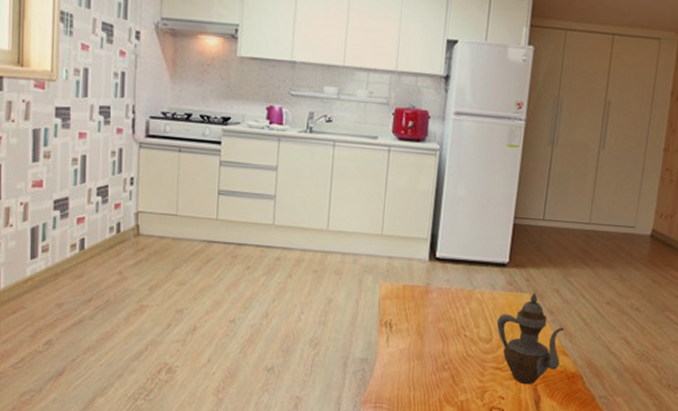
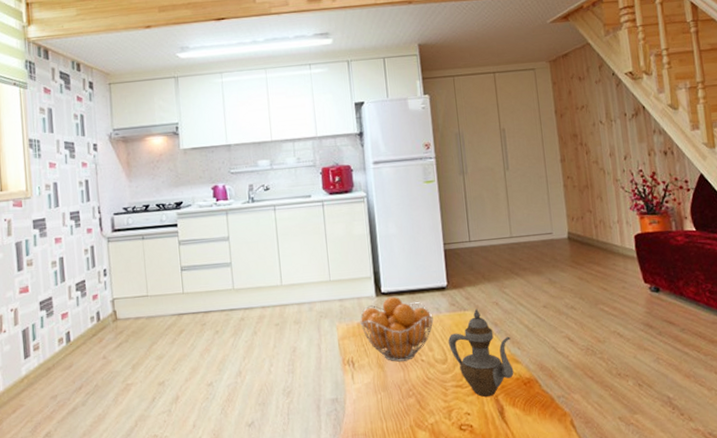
fruit basket: none [406,263,486,334] -> present [360,296,434,362]

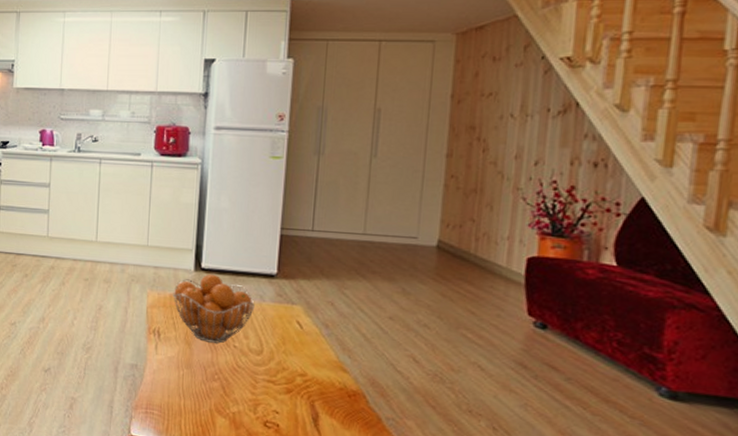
teapot: present [448,308,514,397] -> none [268,304,341,401]

